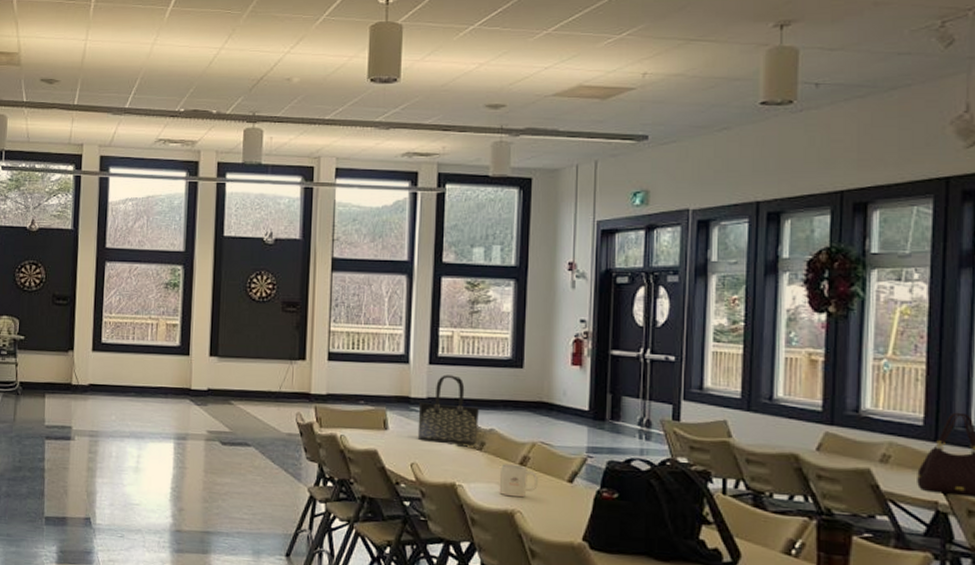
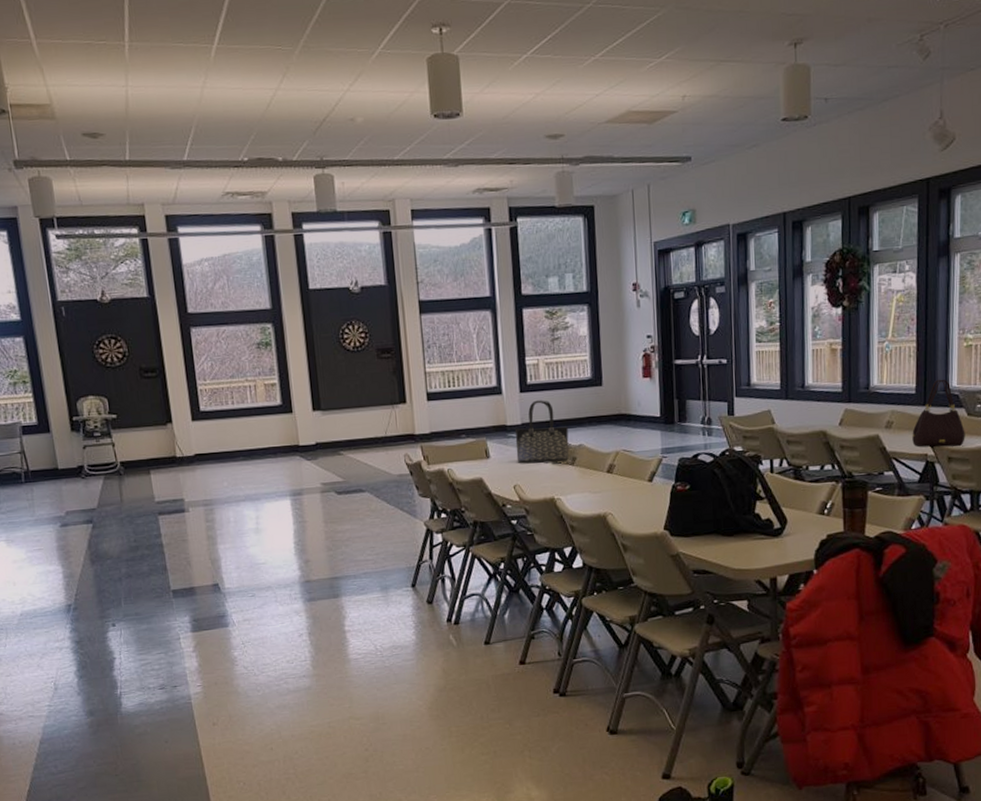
mug: present [499,463,538,498] -> none [590,473,624,502]

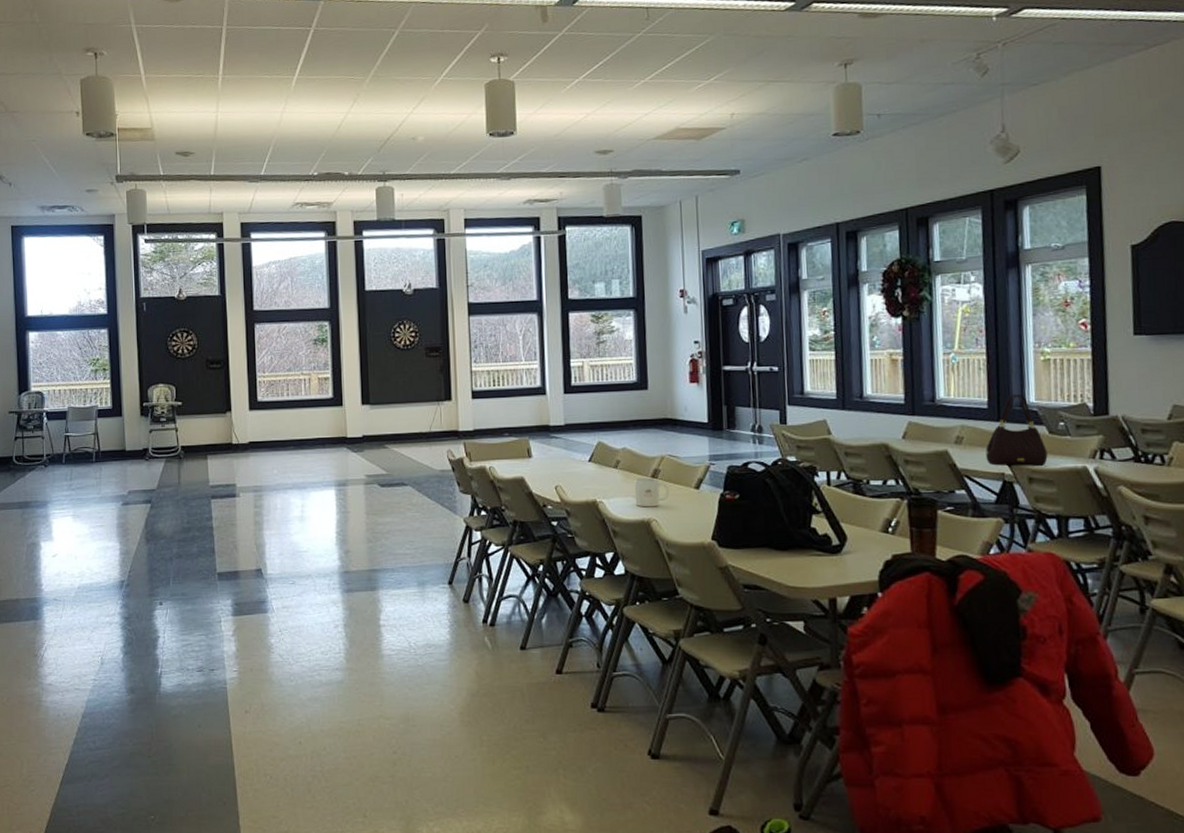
tote bag: present [514,400,569,464] -> none [557,401,613,466]
mug: none [590,473,624,502] -> present [634,477,669,507]

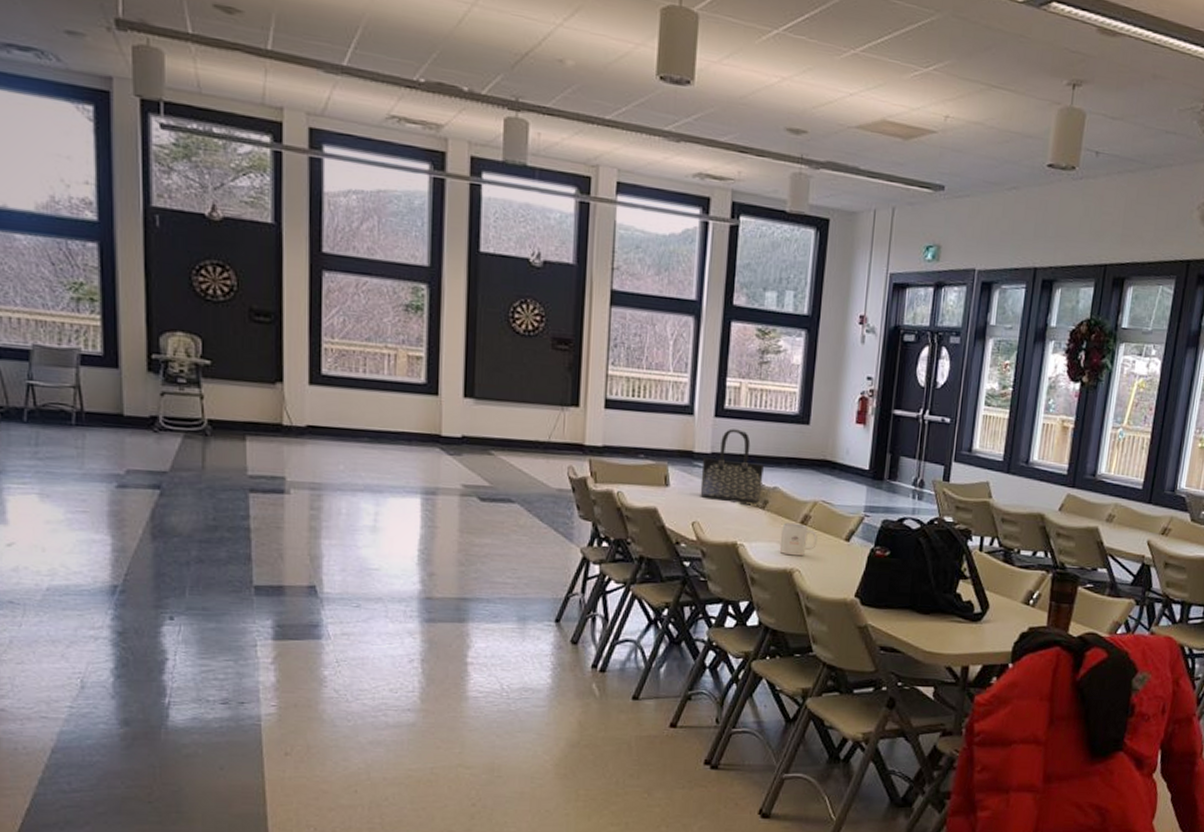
tote bag: none [557,401,613,466] -> present [700,428,764,504]
handbag: present [985,394,1048,467] -> none [1131,477,1186,553]

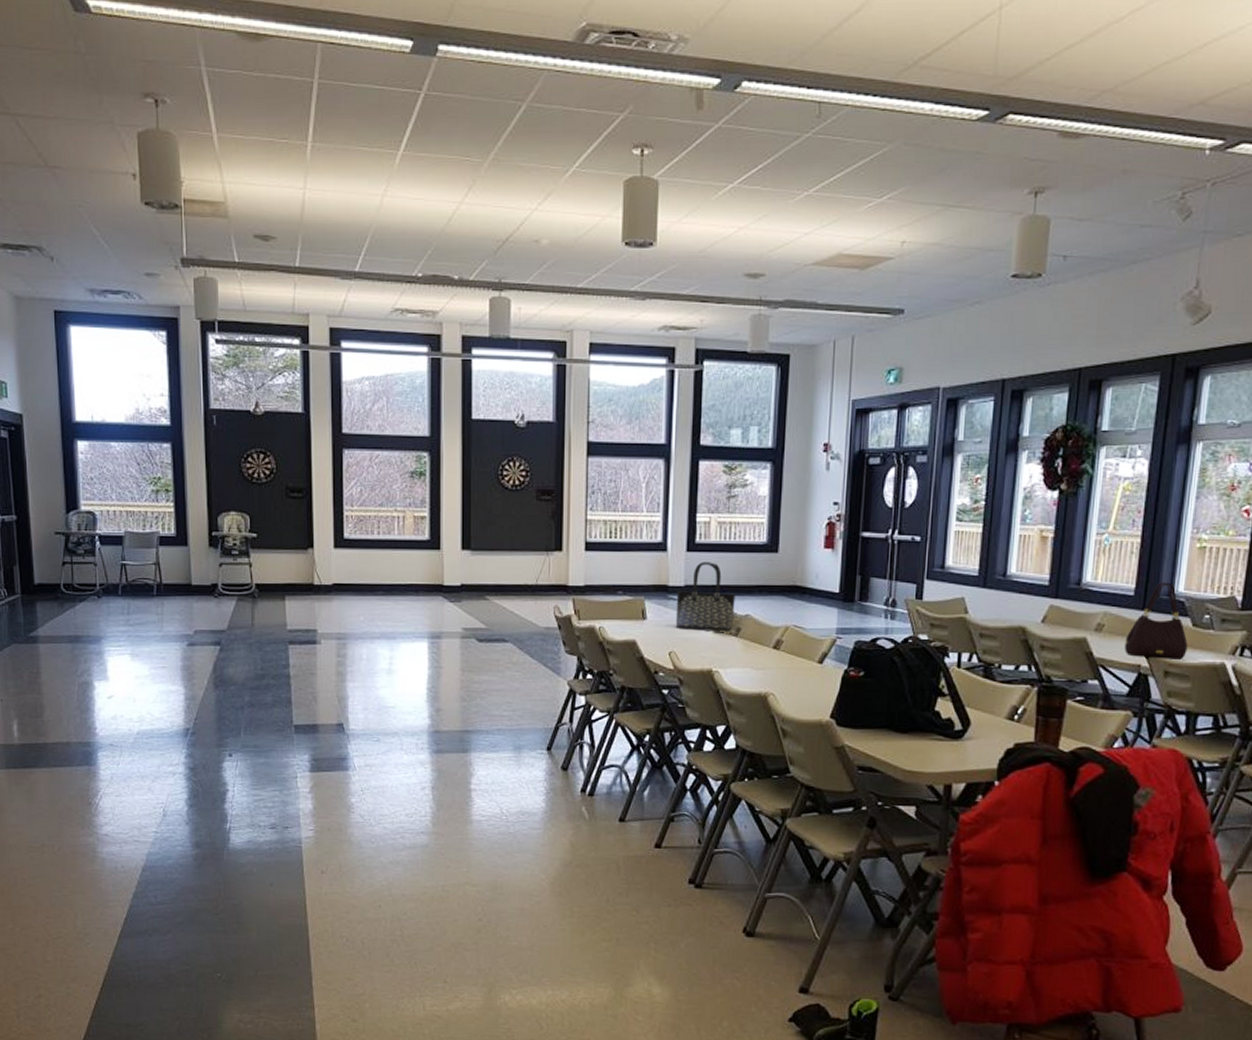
mug: present [779,522,817,557] -> none [753,648,790,680]
handbag: none [1131,477,1186,553] -> present [1124,582,1188,661]

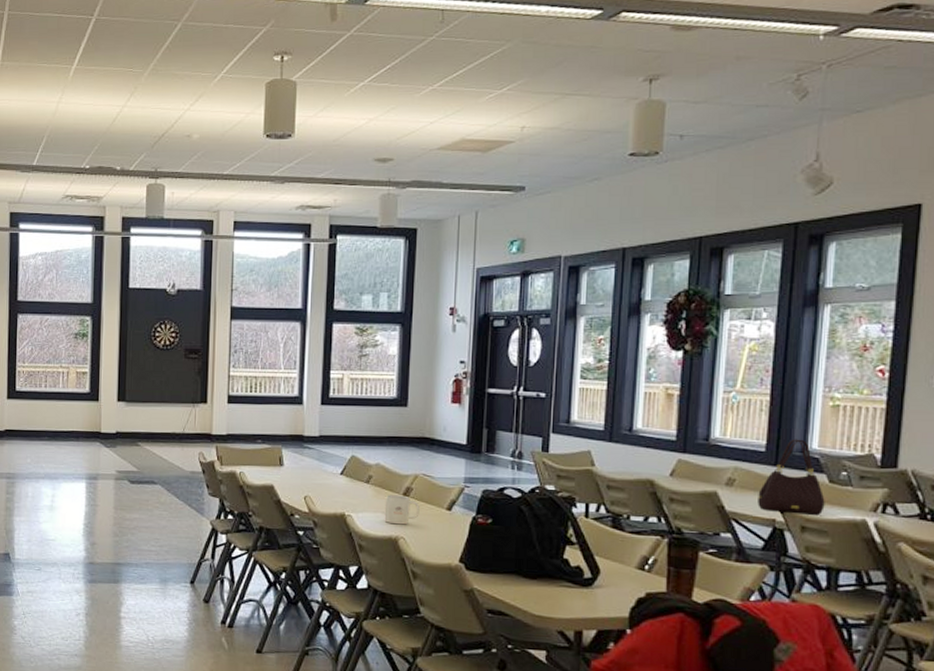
tote bag: present [675,561,735,632] -> none [310,414,367,479]
mug: none [753,648,790,680] -> present [384,494,420,525]

